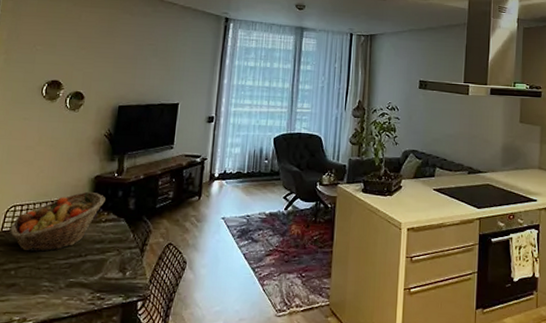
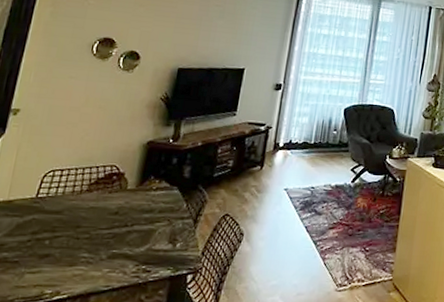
fruit basket: present [10,191,105,252] -> none [47,157,158,221]

